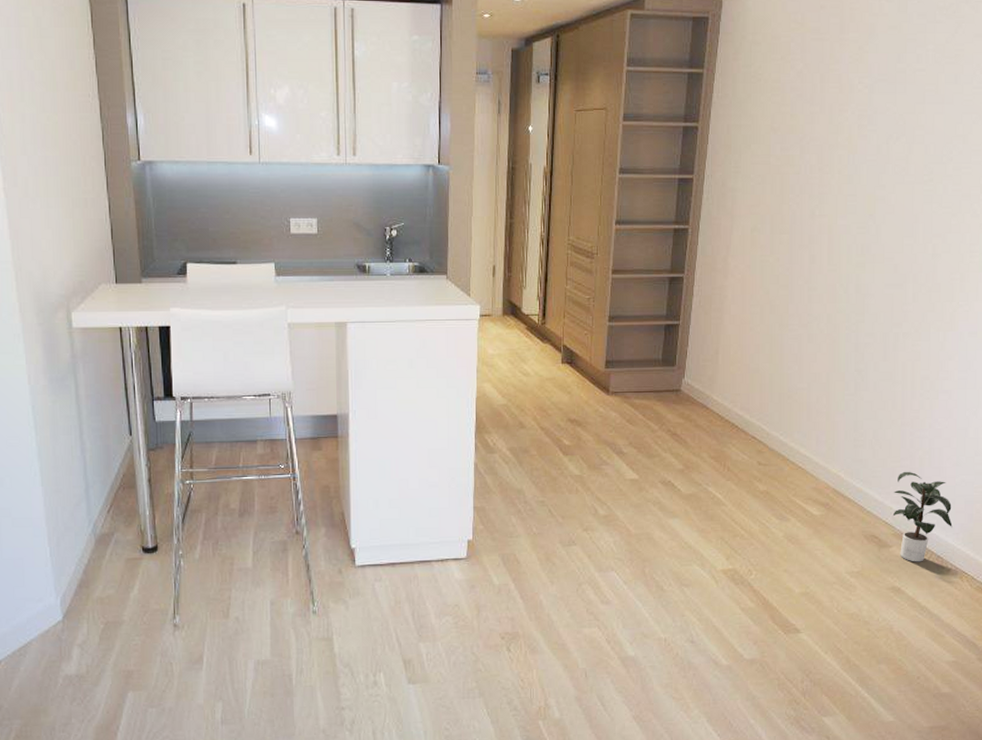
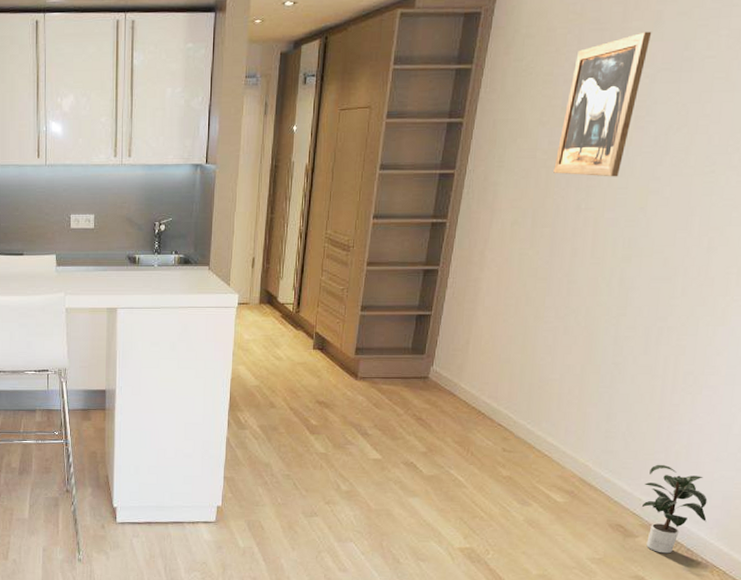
wall art: none [787,43,867,184] -> present [553,31,652,177]

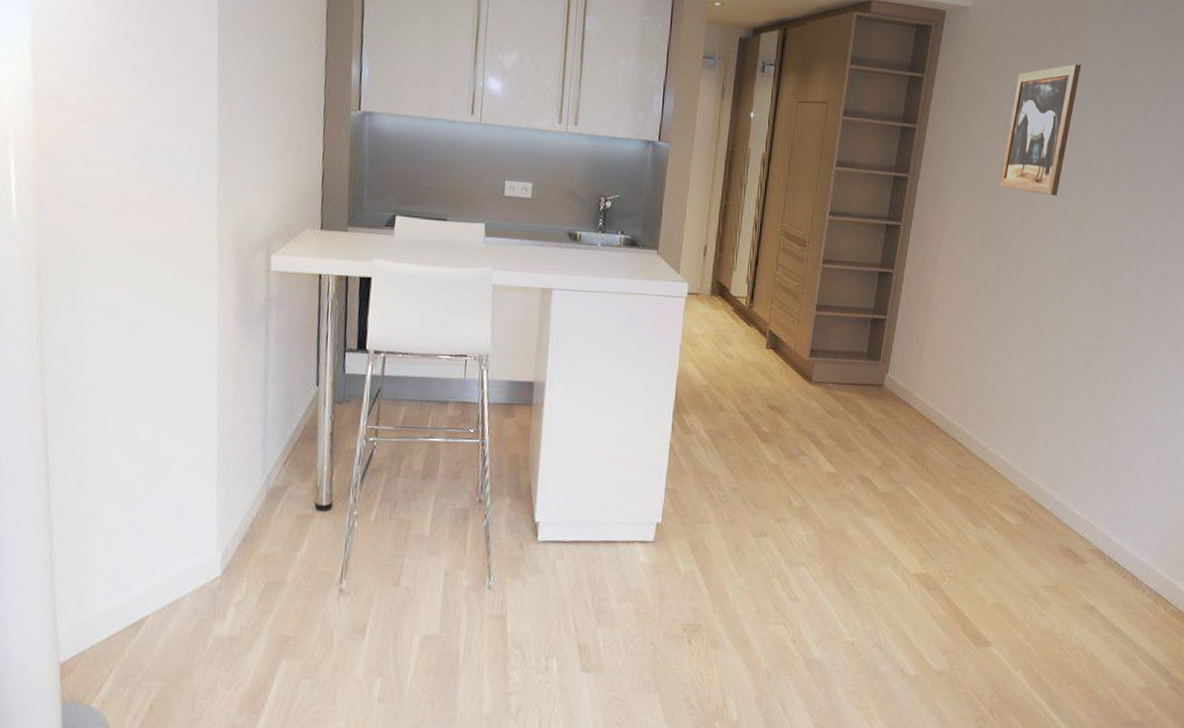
potted plant: present [641,464,708,554] -> none [1089,486,1149,581]

